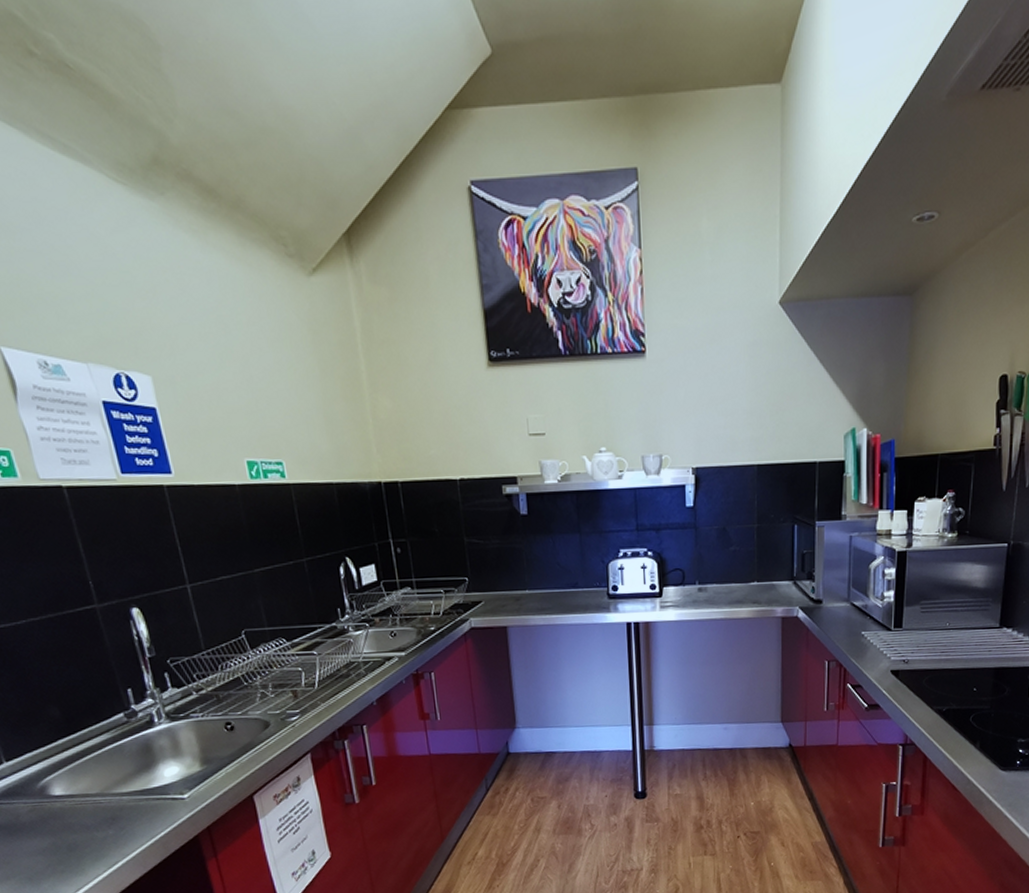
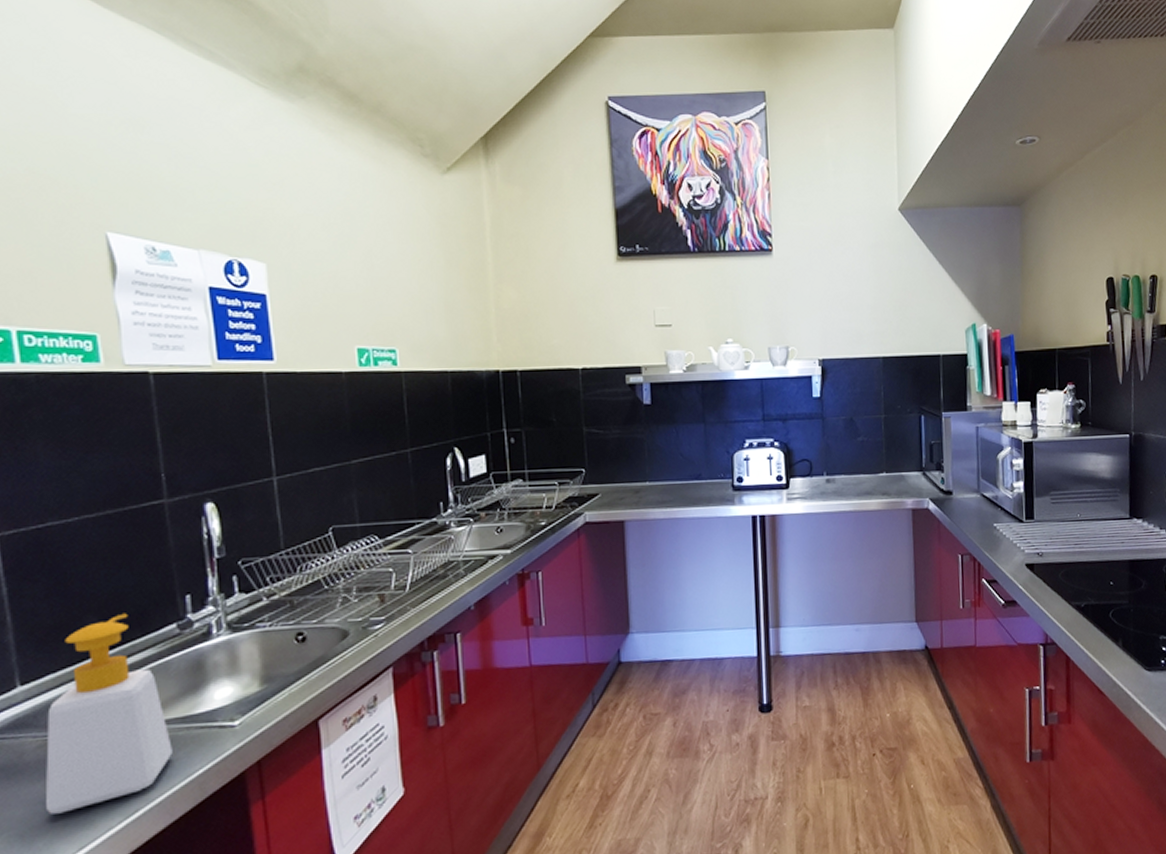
soap bottle: none [31,703,138,863] -> present [45,613,173,814]

